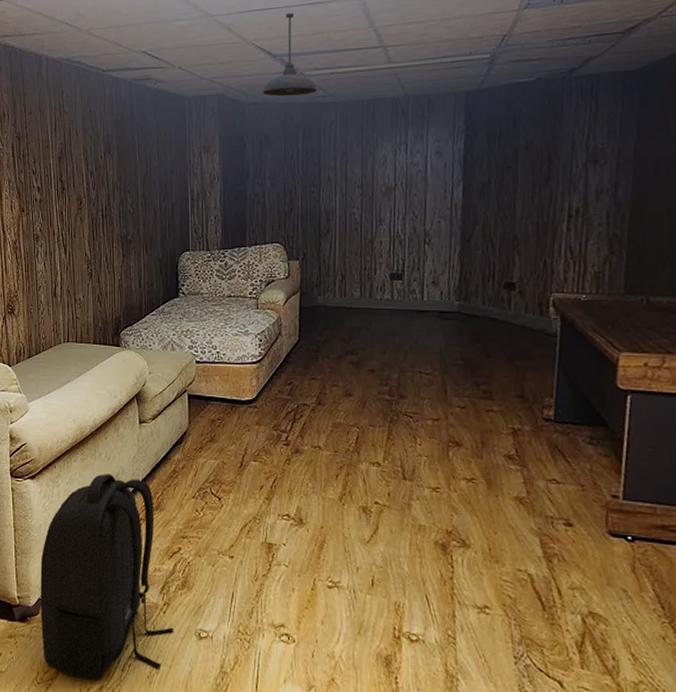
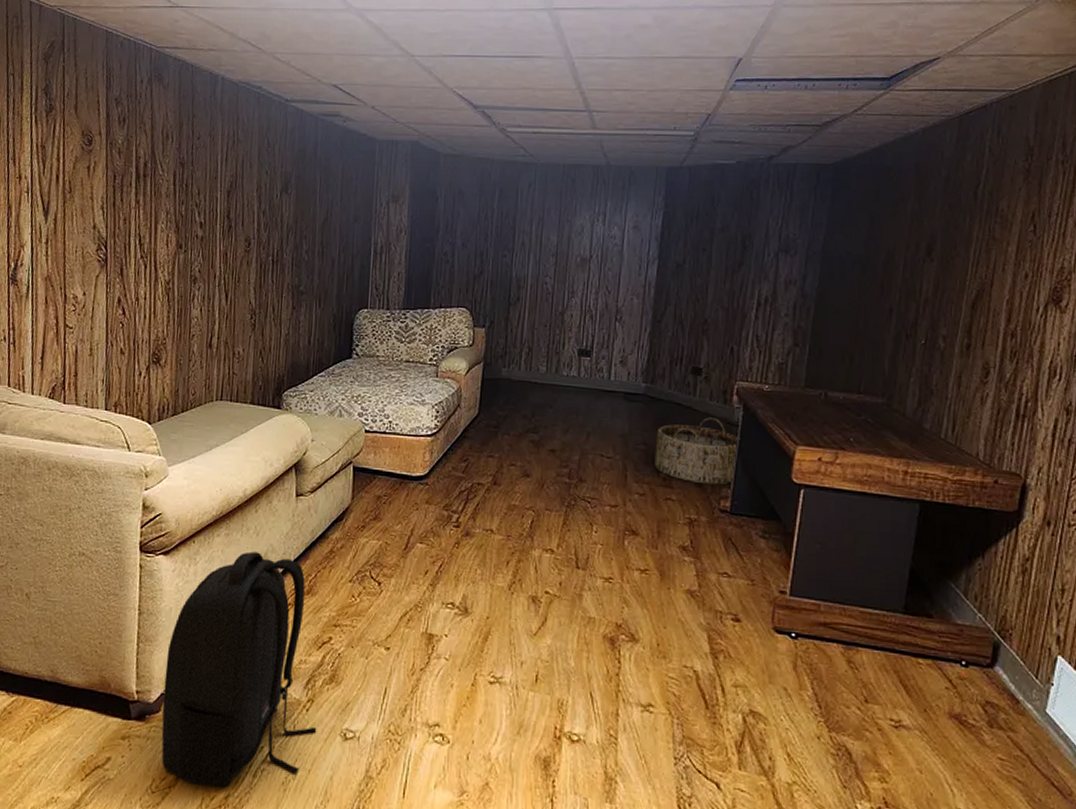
pendant light: present [262,13,317,97] -> none [459,64,518,152]
basket: none [473,330,560,395] -> present [654,417,740,485]

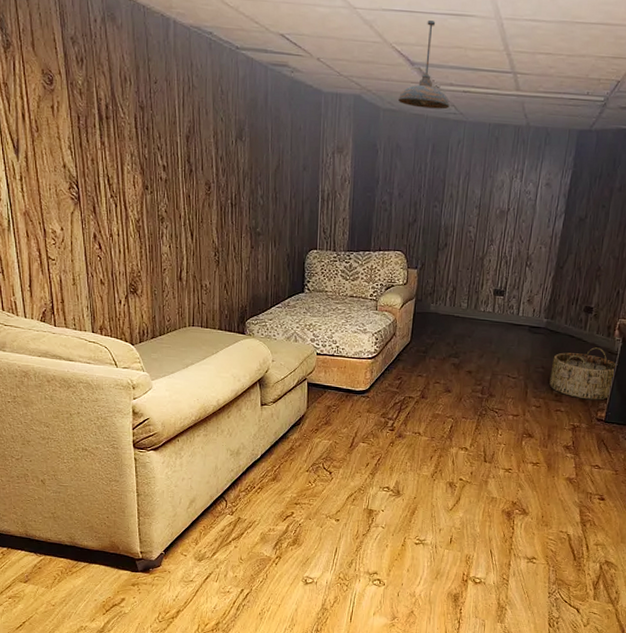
backpack: present [161,551,317,788] -> none [162,448,284,618]
pendant light: none [459,64,518,152] -> present [397,20,450,110]

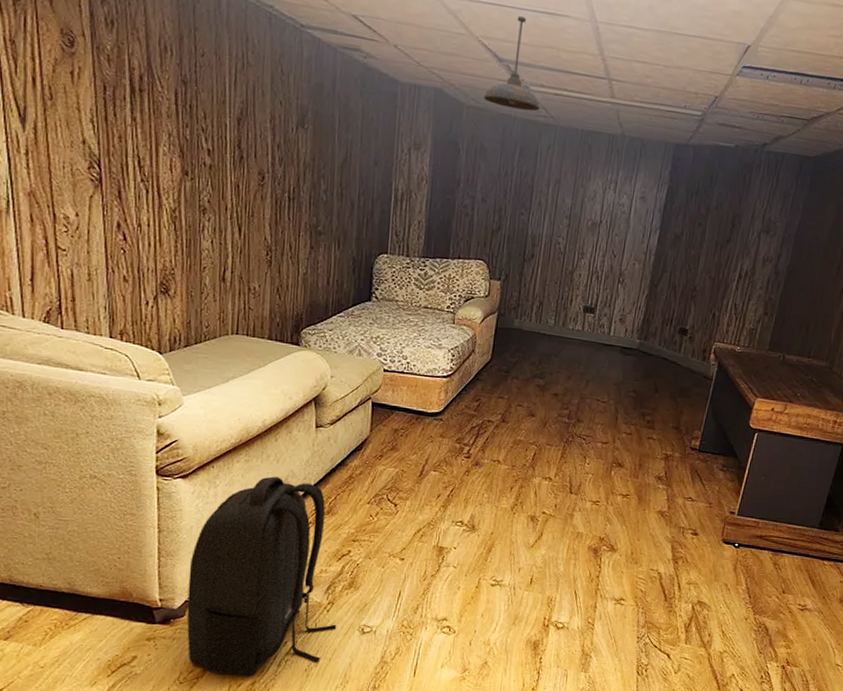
backpack: none [162,448,284,618] -> present [186,476,337,676]
basket: present [549,347,618,400] -> none [641,371,713,428]

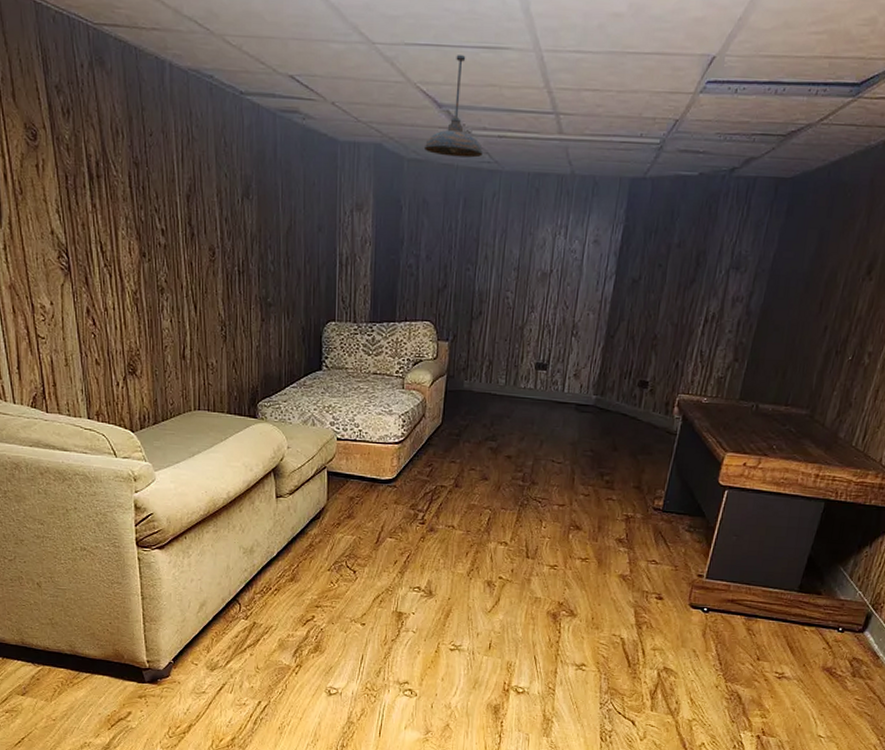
backpack: present [186,476,337,676] -> none [171,546,306,733]

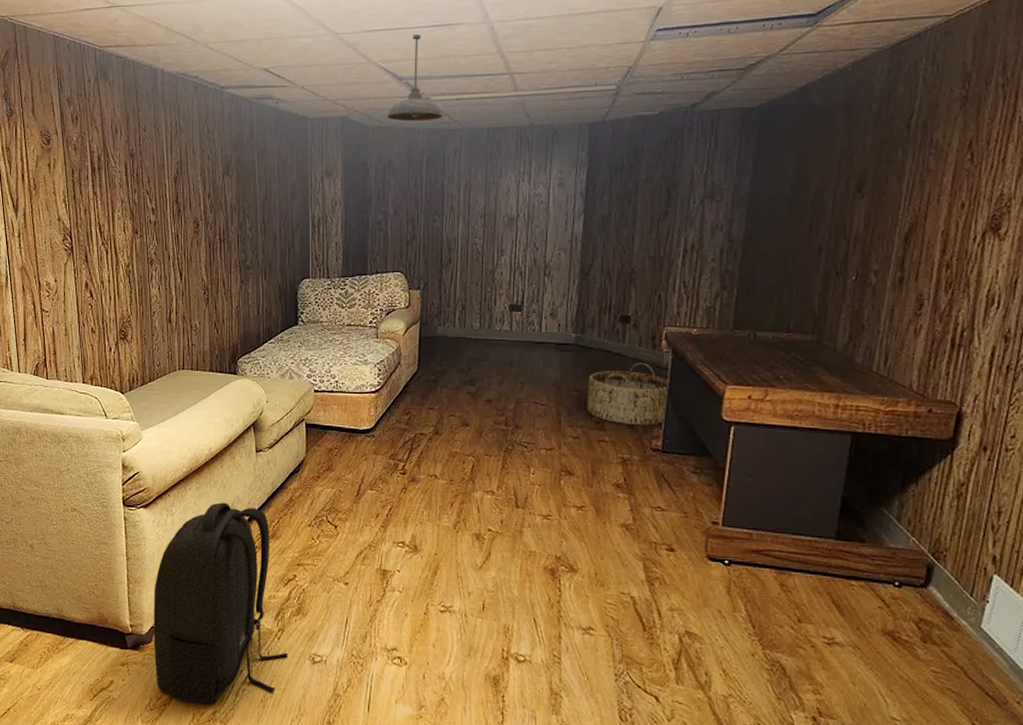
backpack: none [171,546,306,733] -> present [153,502,289,705]
basket: none [599,427,677,487] -> present [587,362,670,426]

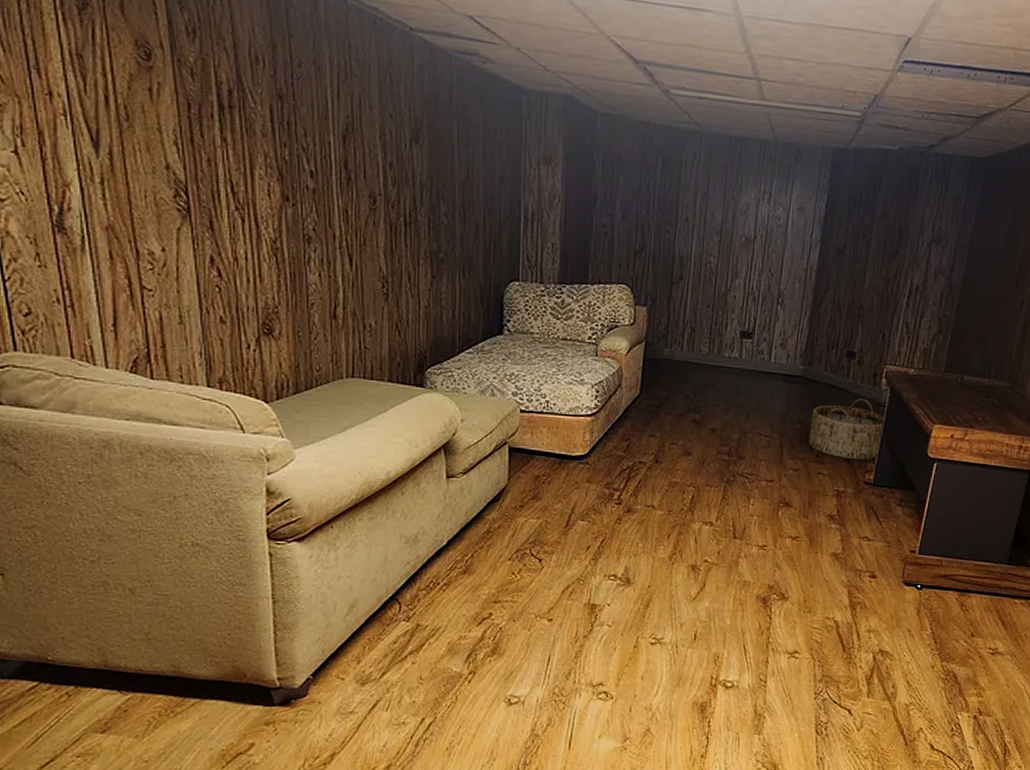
backpack: present [153,502,289,705] -> none [309,535,480,759]
pendant light: present [386,34,442,122] -> none [618,12,682,117]

